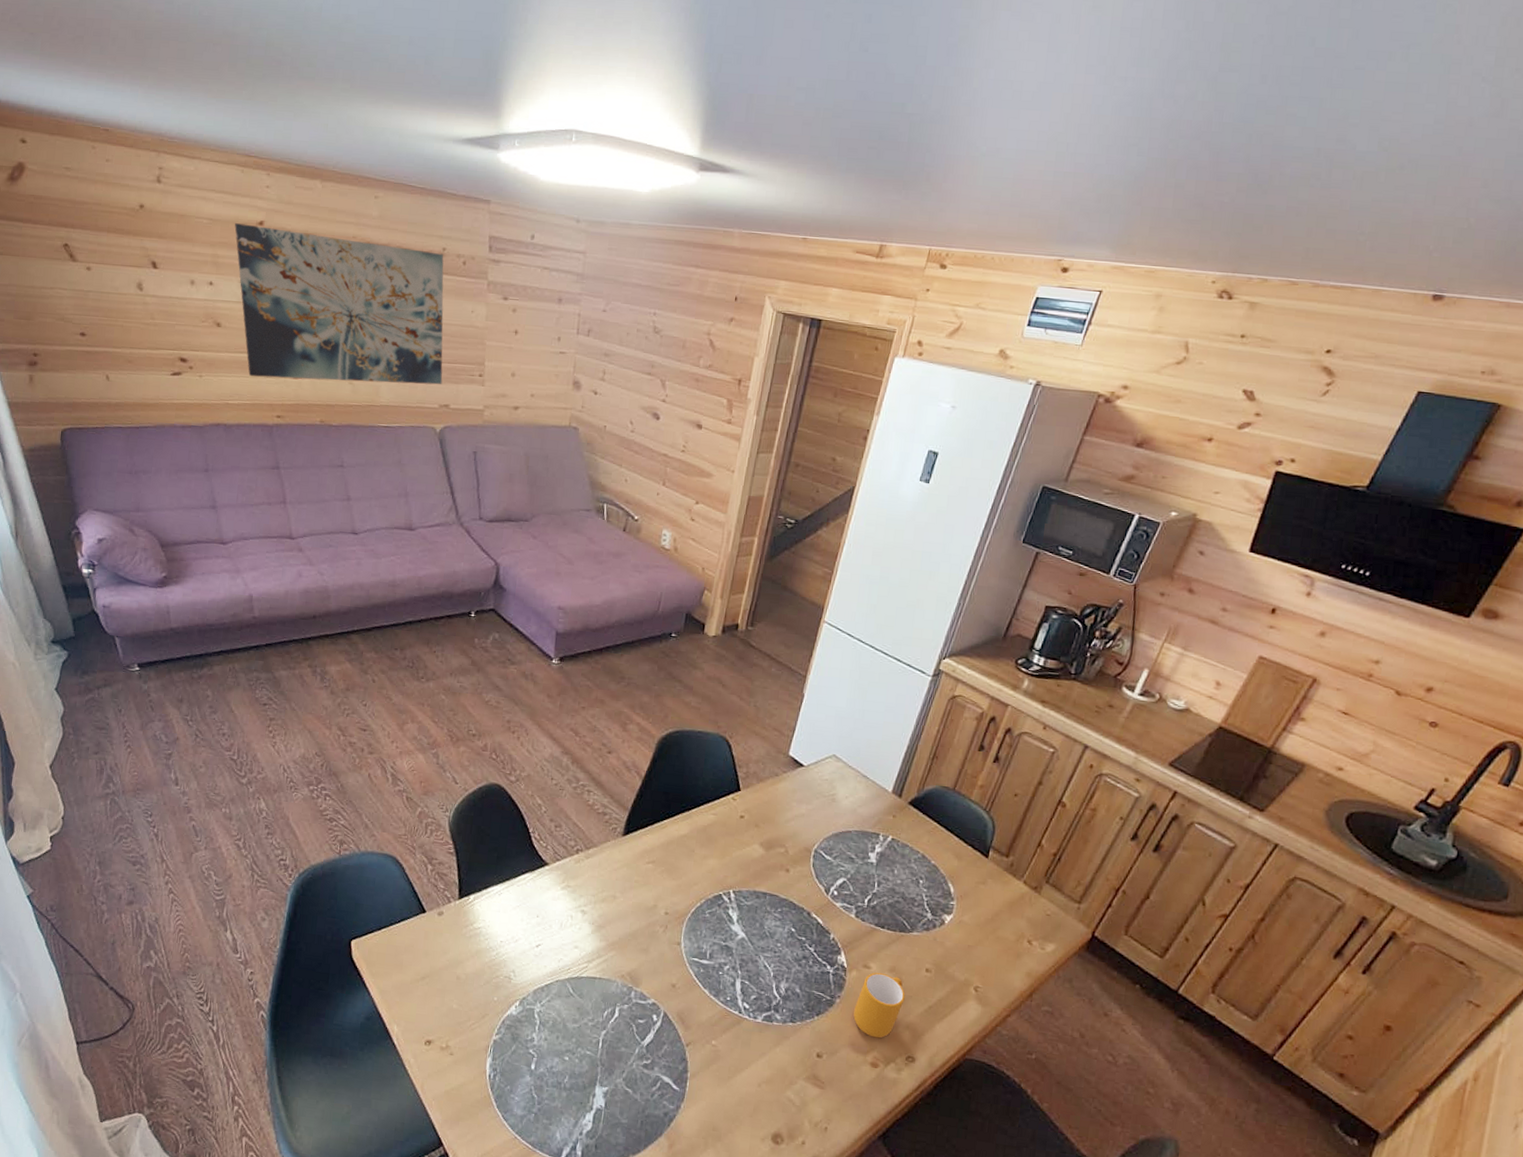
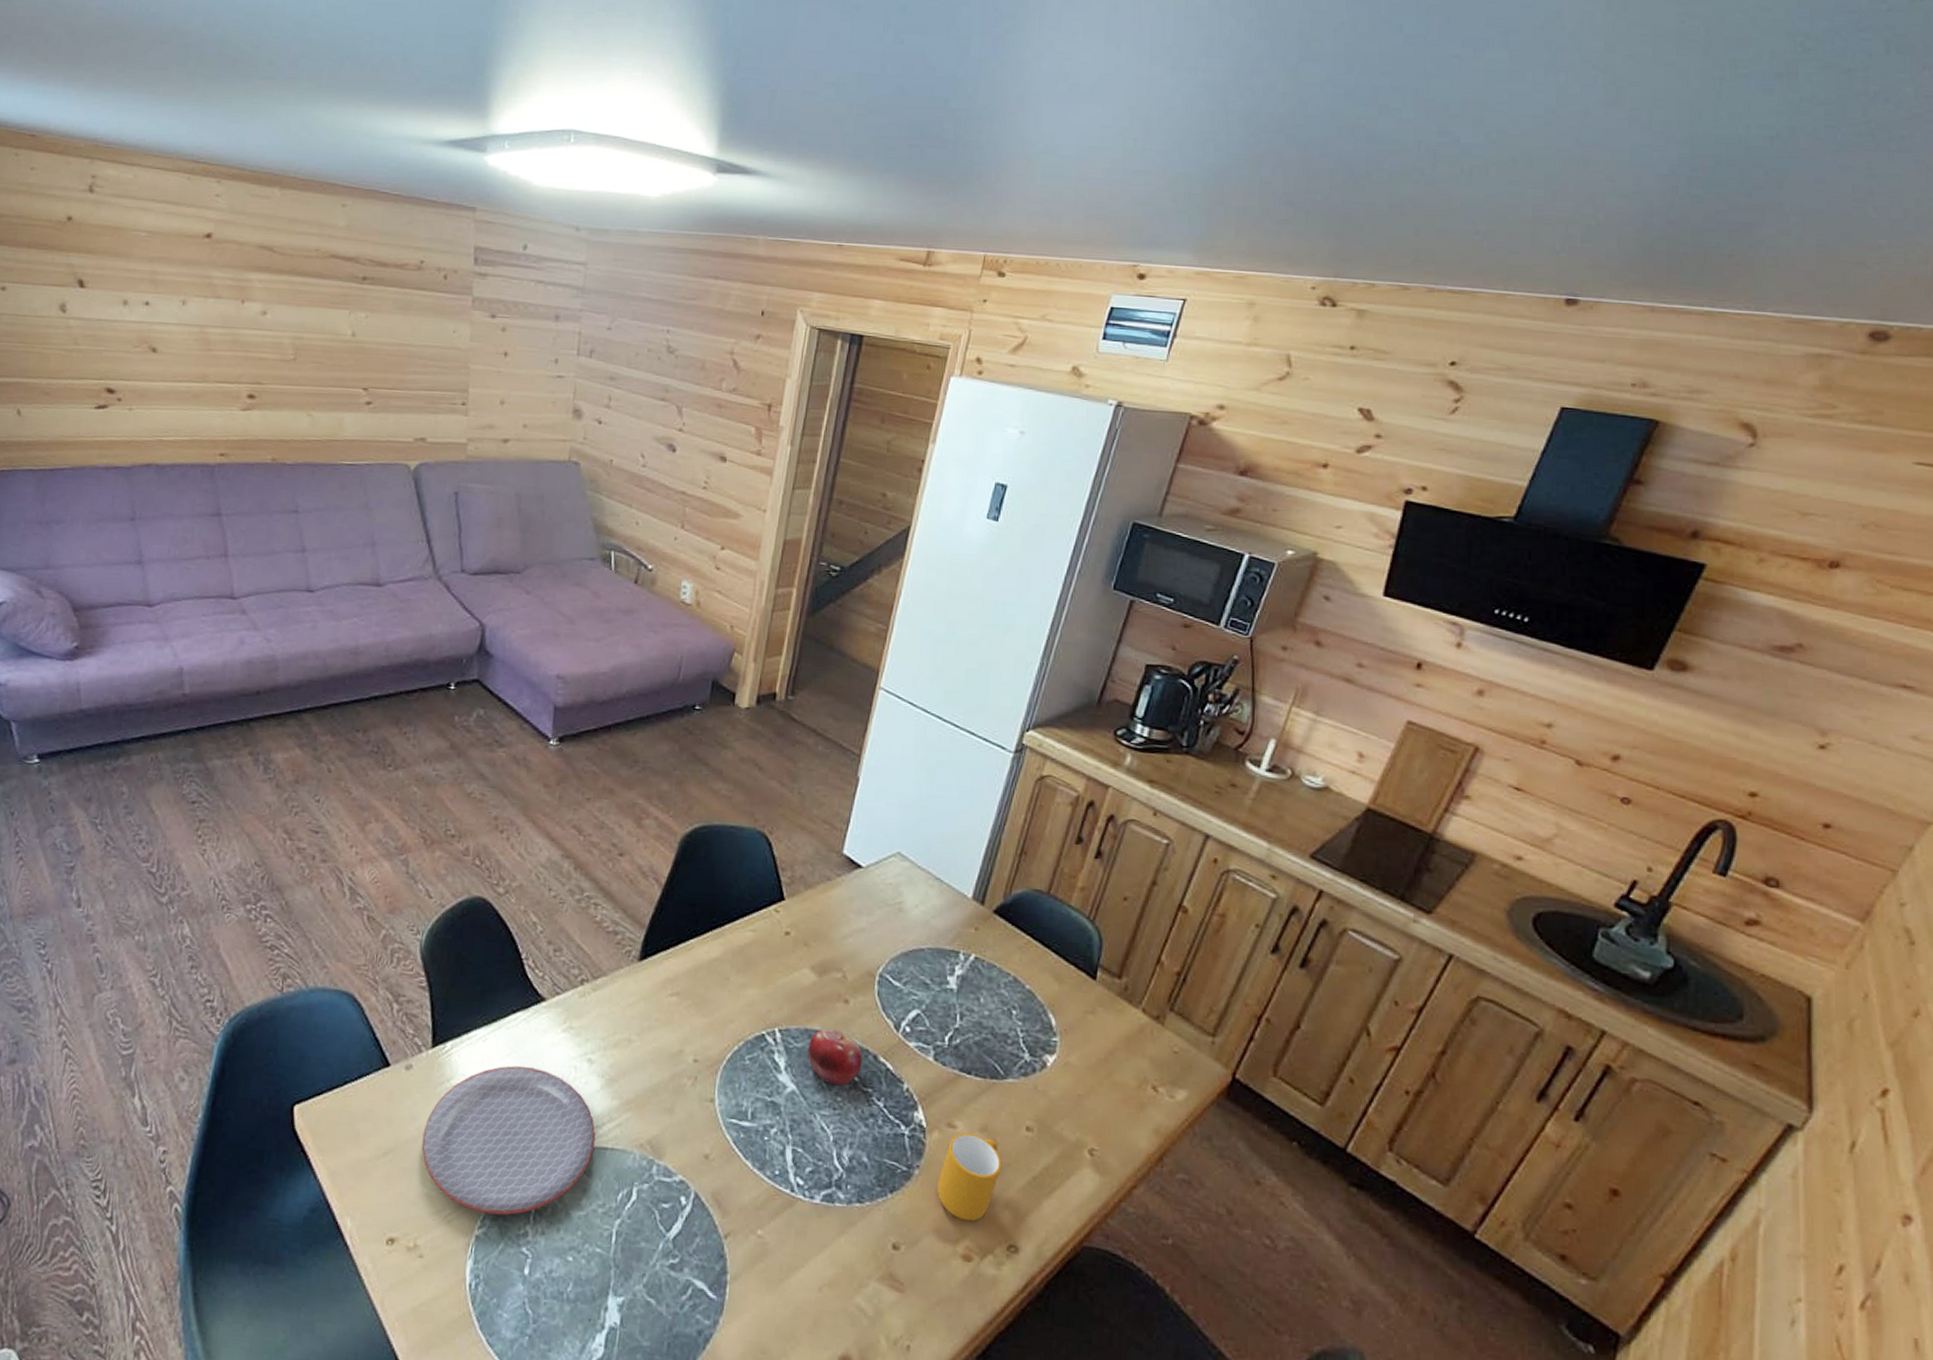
wall art: present [234,223,444,385] -> none [177,236,422,416]
plate: none [451,914,588,1026] -> present [421,1065,596,1216]
fruit: none [755,891,799,935] -> present [808,1029,863,1086]

